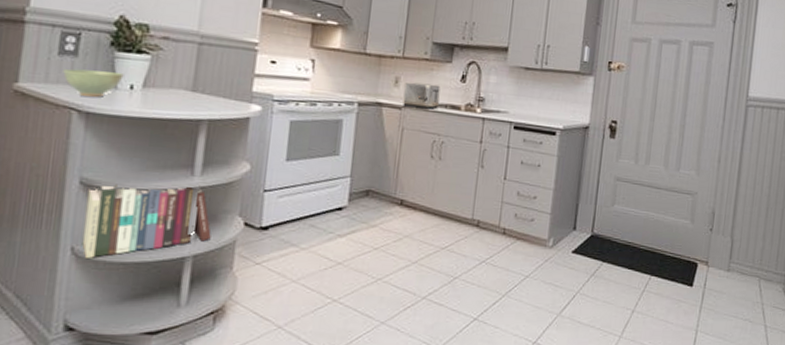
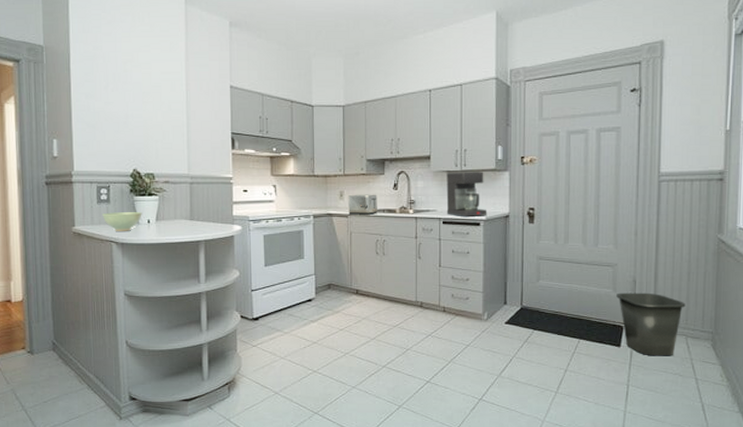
books: present [82,184,211,258] -> none [131,290,218,348]
coffee maker: none [519,69,567,125] -> present [446,172,487,218]
waste bin: none [693,225,762,300] -> present [616,292,686,356]

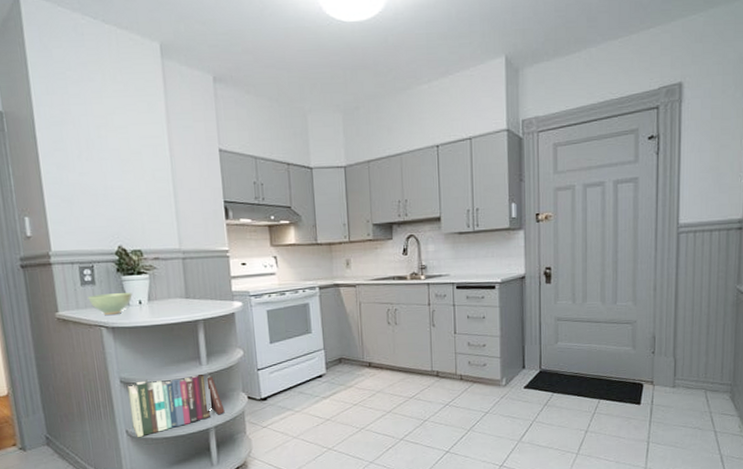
books: none [131,290,218,348] -> present [127,372,225,437]
toaster: present [347,194,377,215] -> none [354,261,387,284]
coffee maker: present [446,172,487,218] -> none [458,231,503,281]
waste bin: present [616,292,686,356] -> none [636,348,705,412]

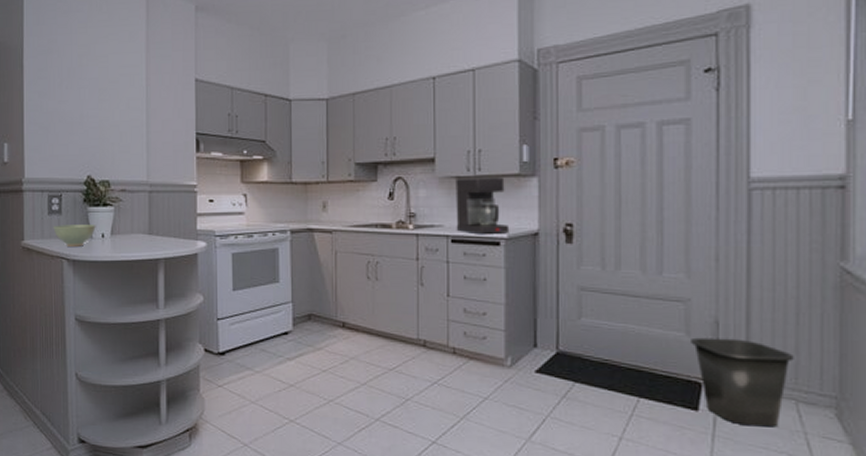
books: present [127,372,225,437] -> none [82,317,179,382]
coffee maker: none [458,231,503,281] -> present [456,177,510,235]
waste bin: none [636,348,705,412] -> present [691,337,794,427]

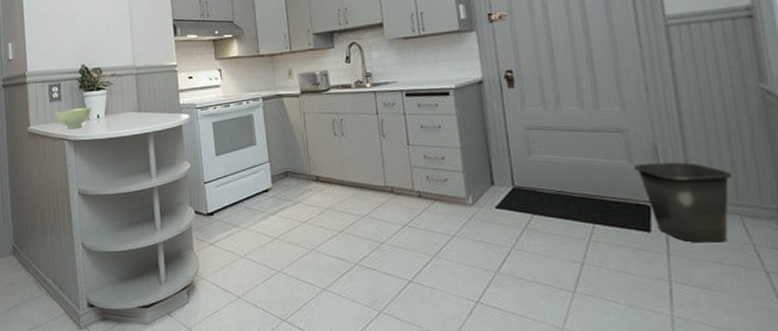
toaster: none [331,205,369,230] -> present [296,69,331,94]
coffee maker: present [456,177,510,235] -> none [403,34,457,87]

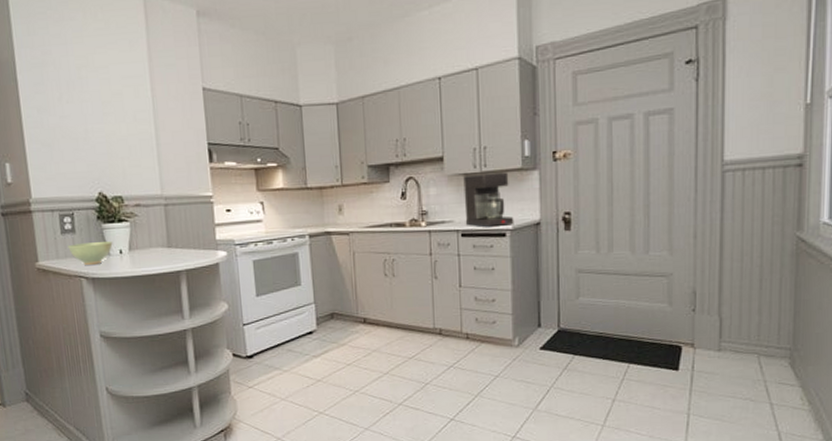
toaster: present [296,69,331,94] -> none [347,206,384,232]
coffee maker: none [403,34,457,87] -> present [463,172,514,228]
waste bin: present [634,162,732,243] -> none [673,305,757,380]

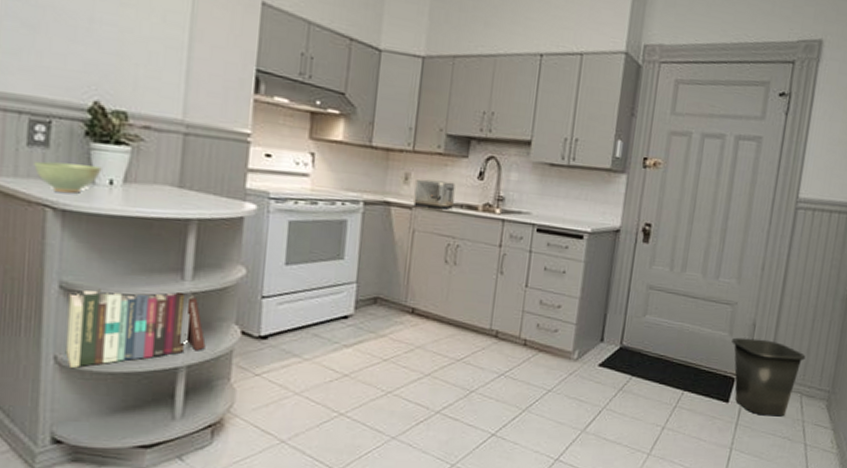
books: none [108,326,209,395] -> present [65,288,206,368]
toaster: none [347,206,384,232] -> present [413,179,456,209]
coffee maker: present [463,172,514,228] -> none [543,165,596,228]
waste bin: none [673,305,757,380] -> present [732,337,806,417]

